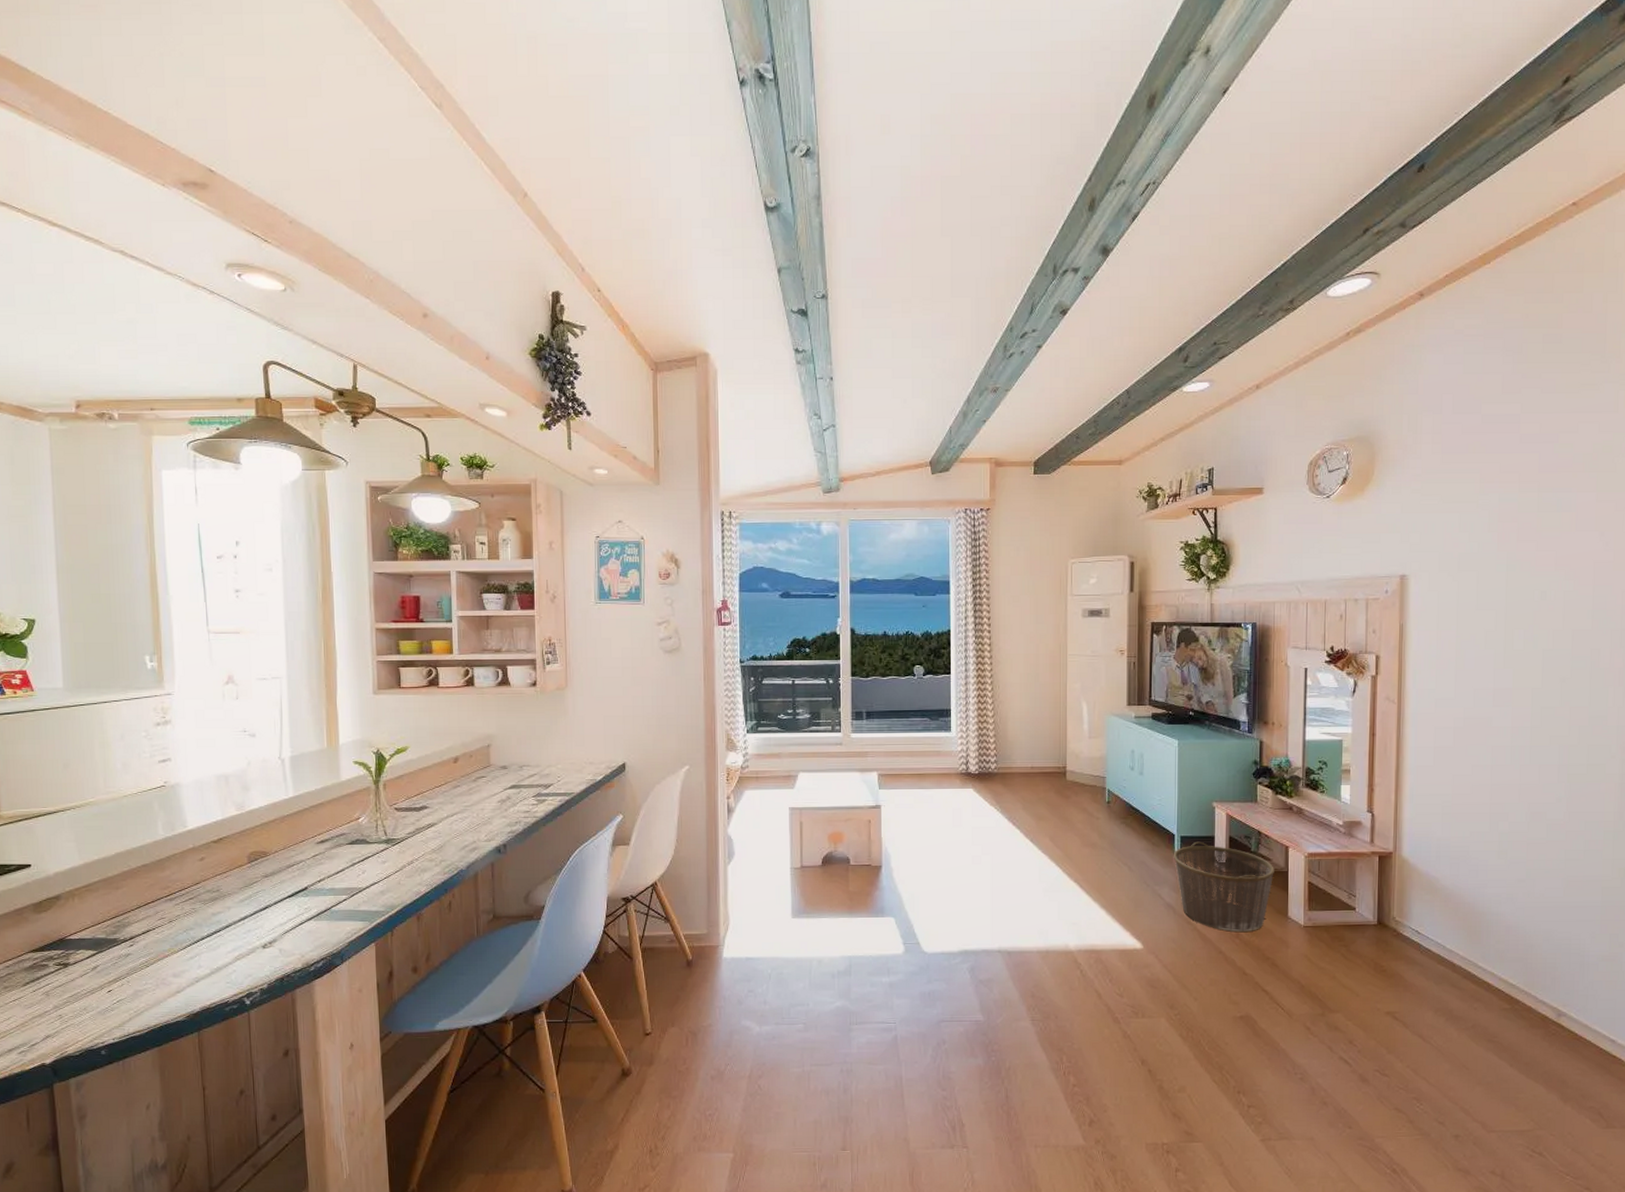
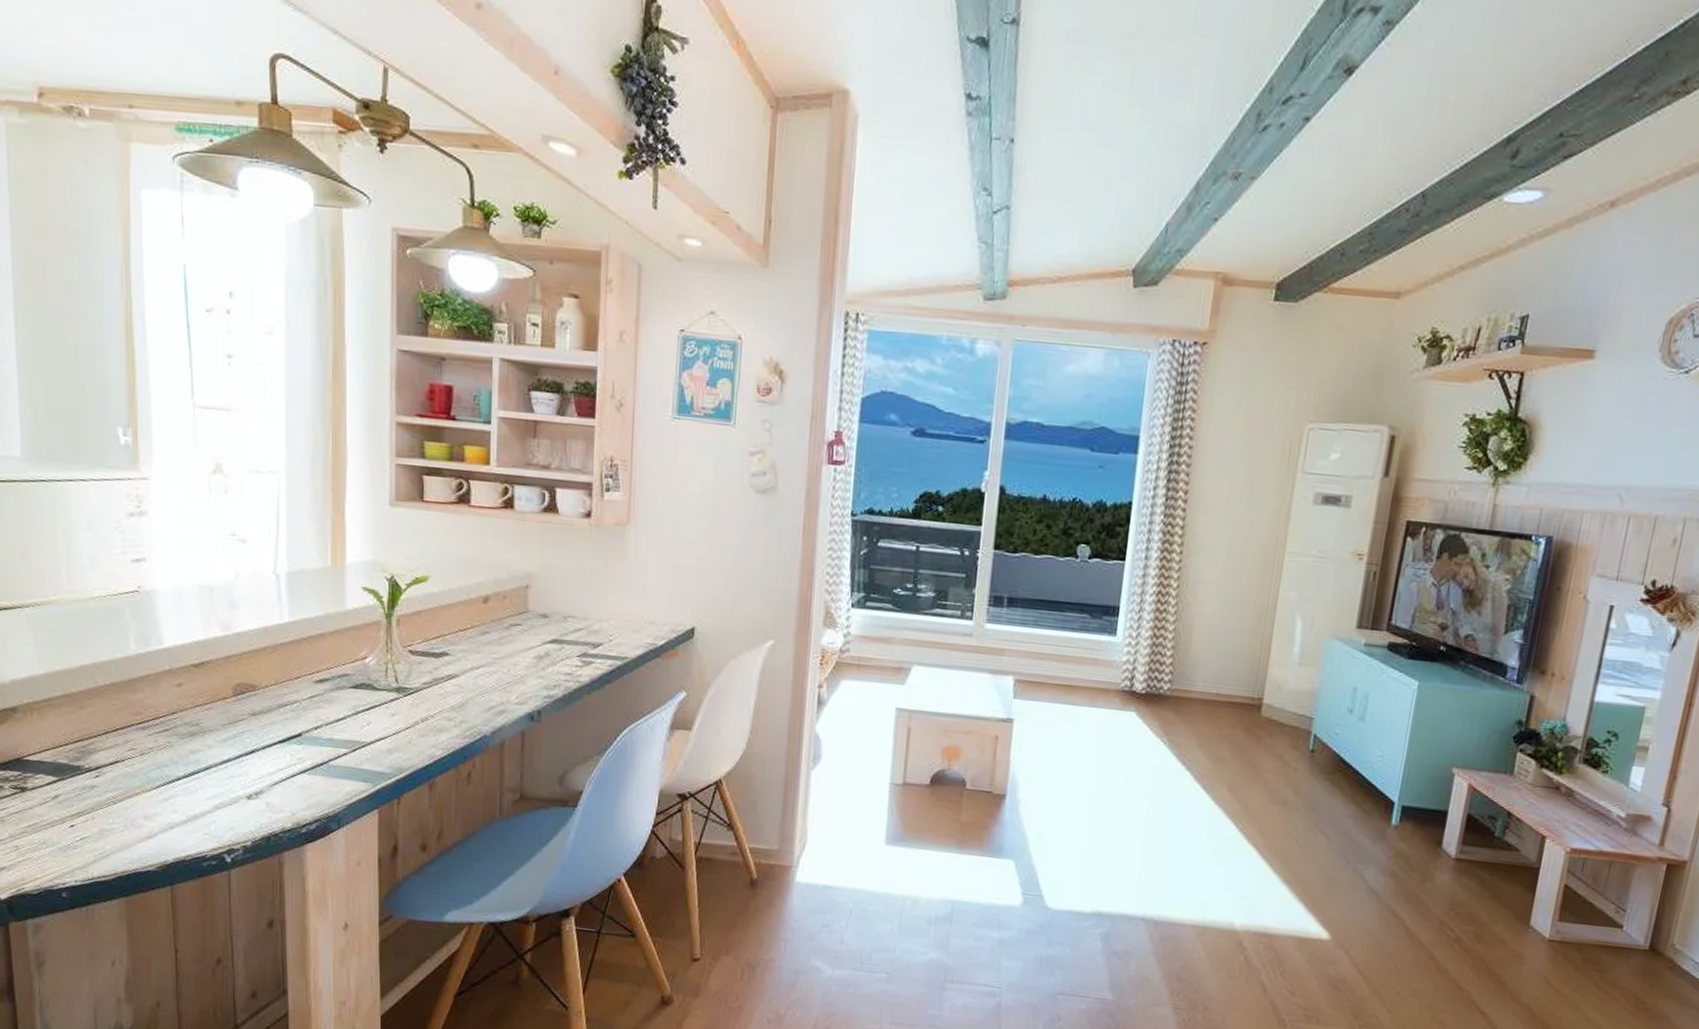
basket: present [1173,841,1274,933] -> none [1388,815,1522,938]

